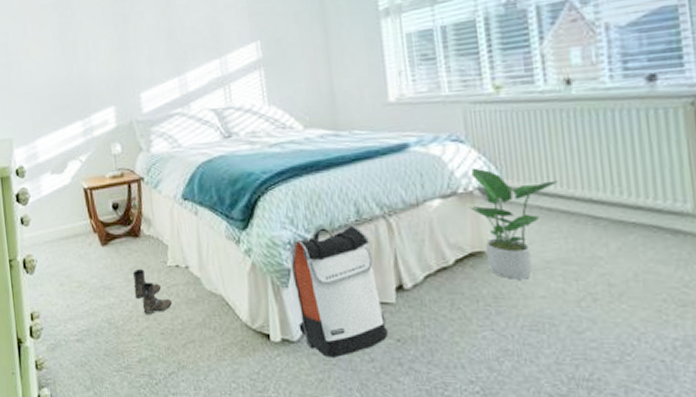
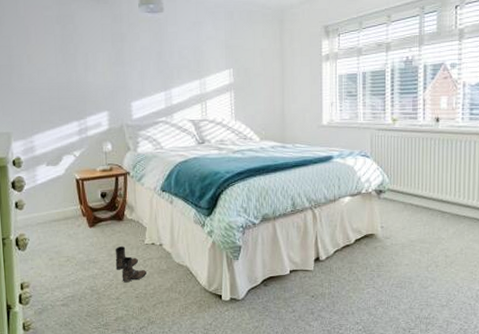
backpack: present [291,225,389,359] -> none [243,214,307,311]
potted plant: present [469,168,558,279] -> none [368,175,424,253]

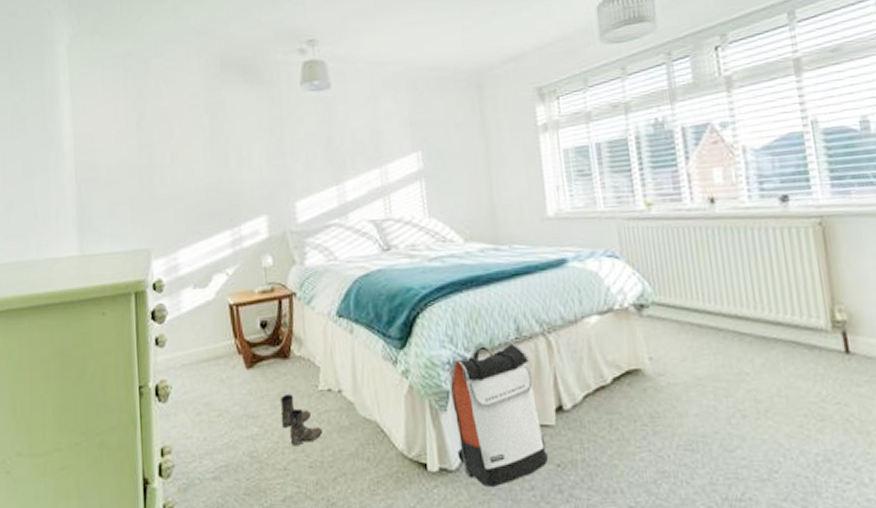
backpack: none [243,214,307,311] -> present [450,343,549,488]

